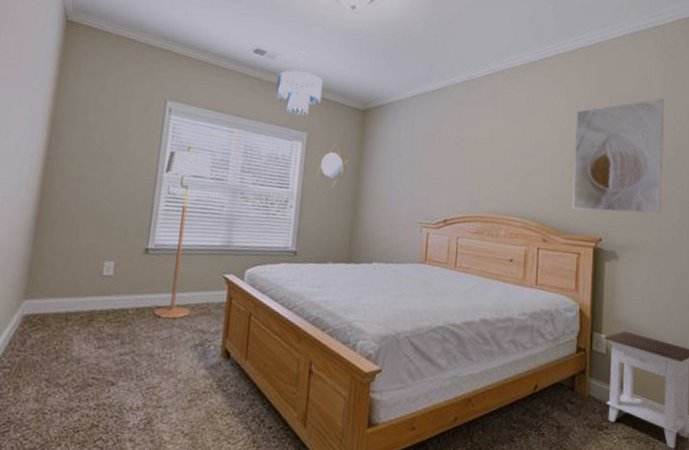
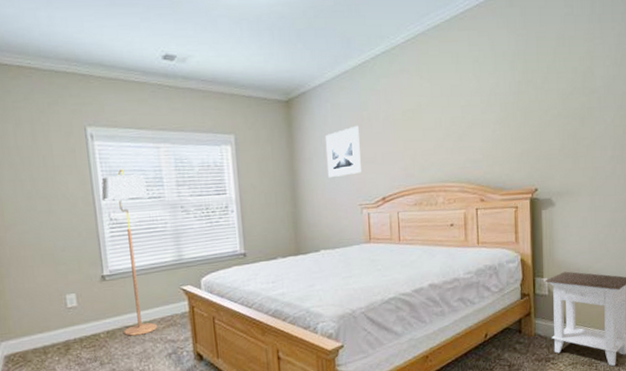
ceiling light fixture: present [276,51,323,116] -> none [193,48,242,119]
home mirror: present [316,144,349,188] -> none [249,141,281,186]
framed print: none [392,145,429,192] -> present [325,125,361,178]
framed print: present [573,98,664,214] -> none [503,32,594,165]

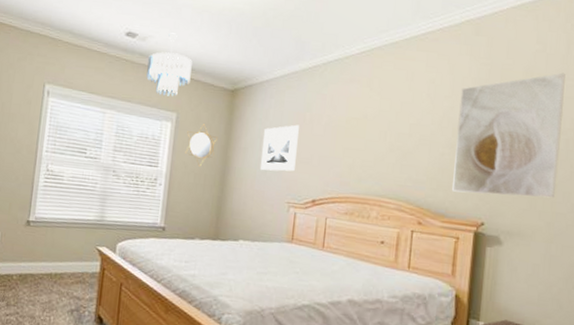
floor lamp: present [101,169,158,336] -> none [35,126,87,286]
ceiling light fixture: none [193,48,242,119] -> present [146,33,192,97]
home mirror: none [249,141,281,186] -> present [185,124,217,167]
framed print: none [503,32,594,165] -> present [452,72,565,198]

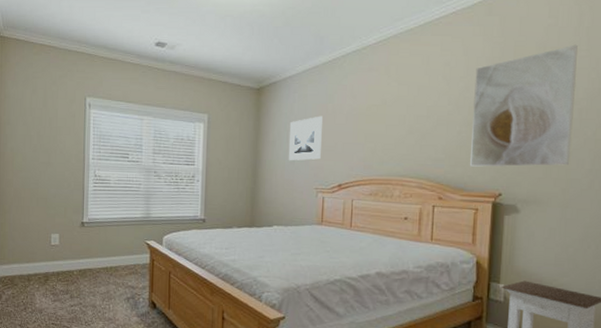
ceiling light fixture: present [146,33,192,97] -> none [178,39,219,99]
home mirror: present [185,124,217,167] -> none [218,122,247,162]

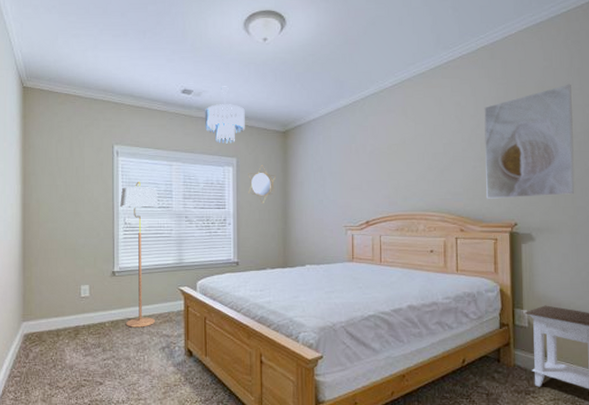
floor lamp: none [91,134,129,278] -> present [120,181,159,328]
ceiling light fixture: none [178,39,219,99] -> present [205,86,245,144]
home mirror: none [218,122,247,162] -> present [248,165,276,204]
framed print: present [288,116,323,161] -> none [316,156,348,201]

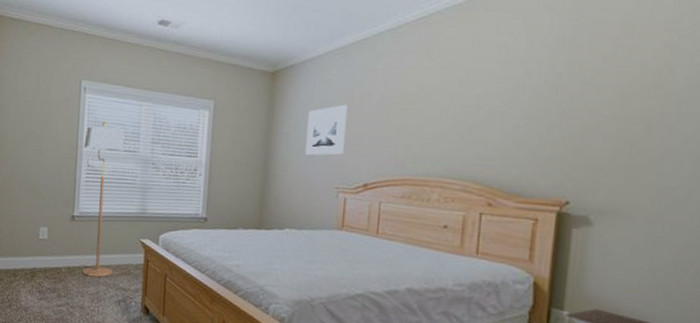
ceiling light fixture: present [205,86,245,144] -> none [181,17,229,84]
home mirror: present [248,165,276,204] -> none [224,110,258,155]
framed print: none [316,156,348,201] -> present [304,104,347,156]
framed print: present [484,84,575,199] -> none [529,21,678,170]

